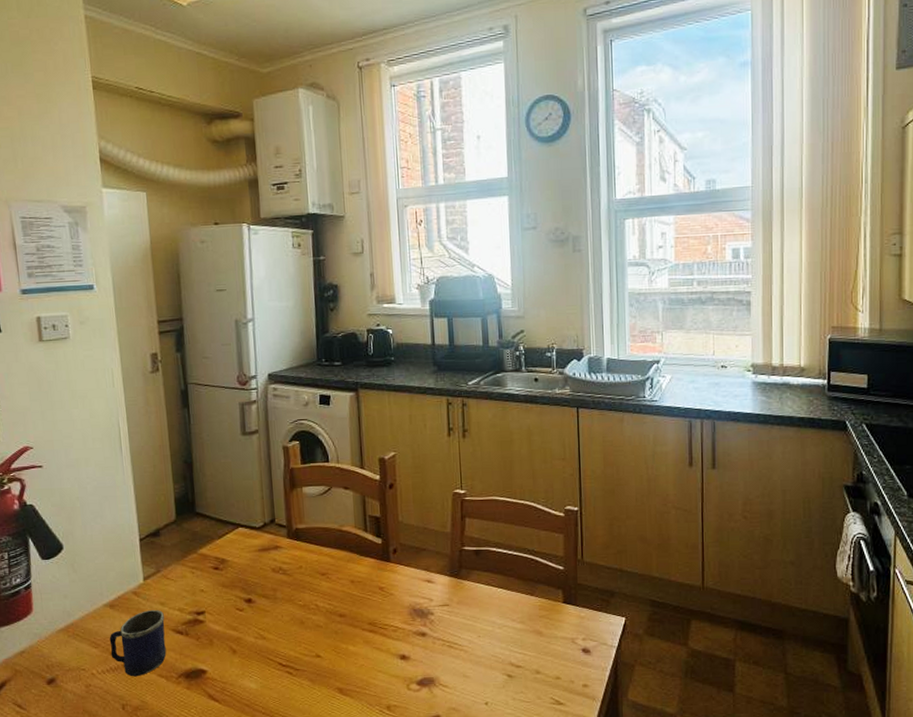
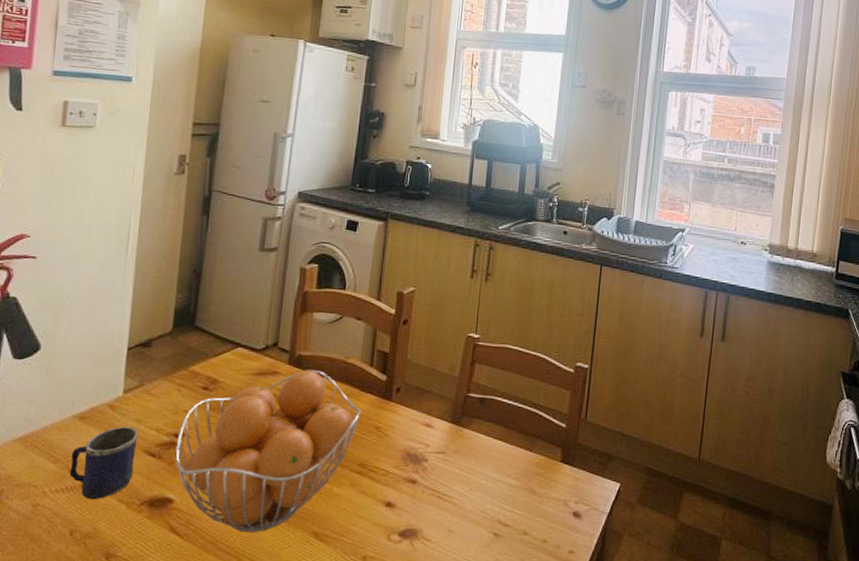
fruit basket: none [199,540,363,694] -> present [175,369,361,533]

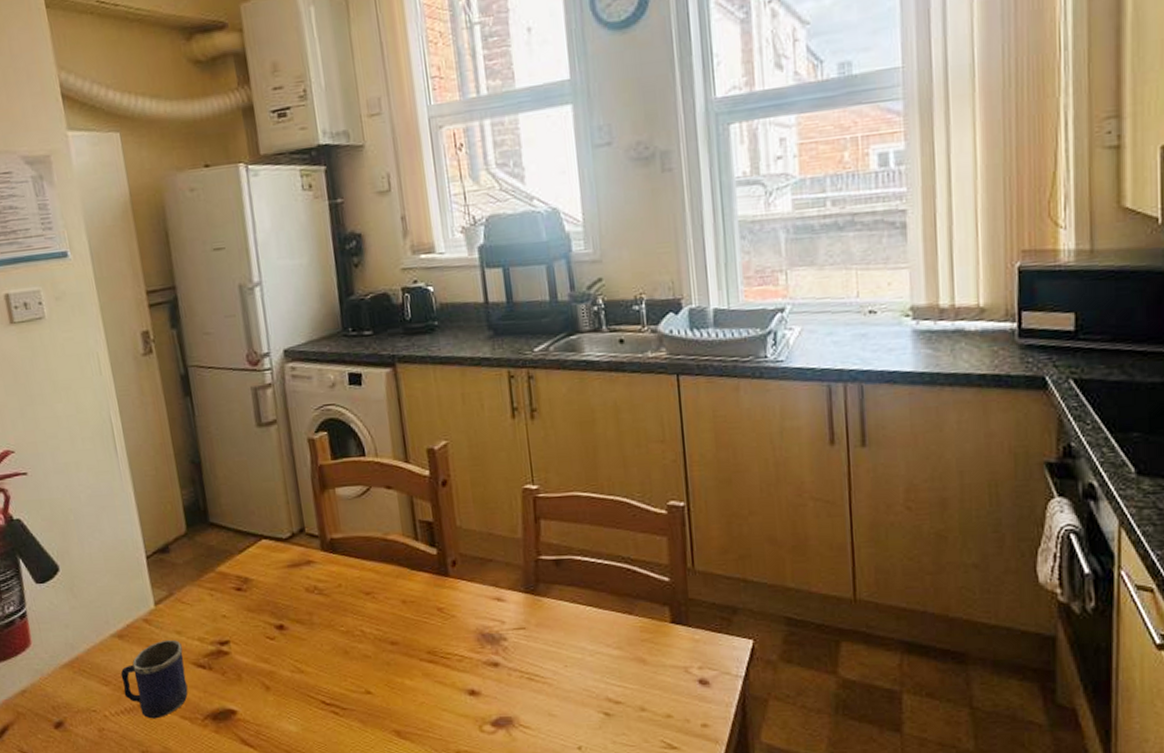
fruit basket: present [175,369,361,533] -> none [222,552,417,738]

